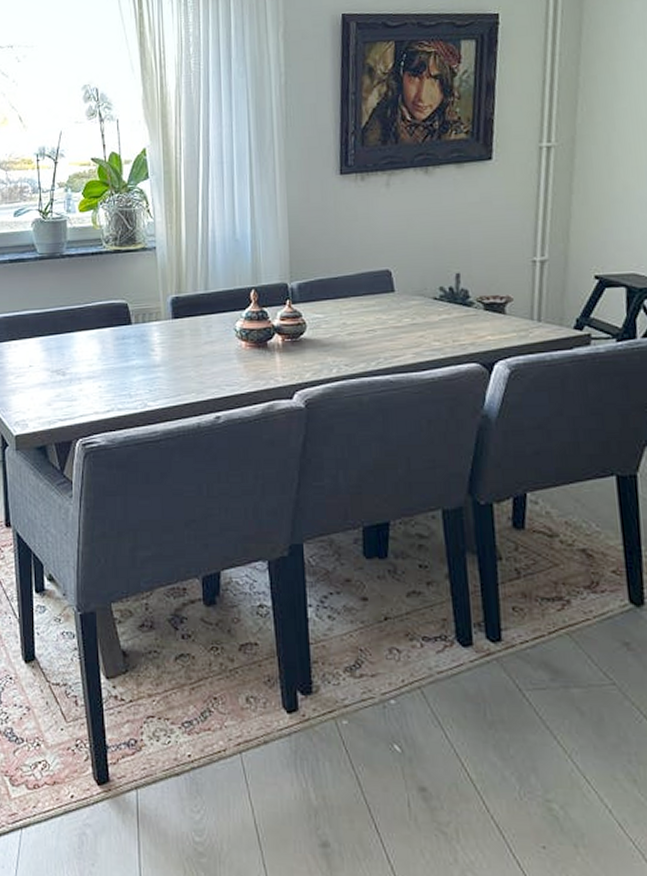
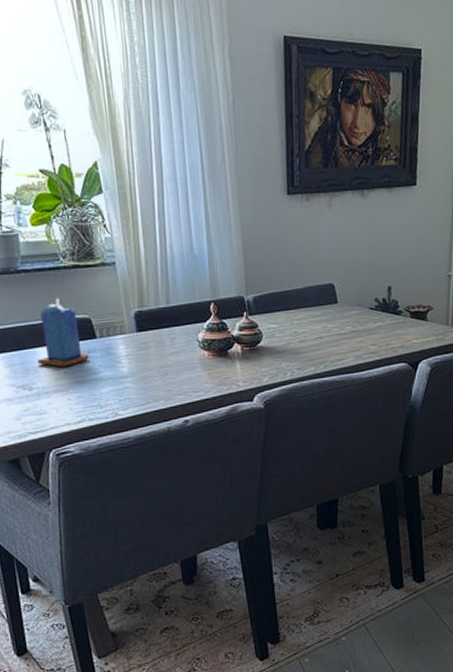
candle: none [74,282,123,353] -> present [38,297,89,367]

